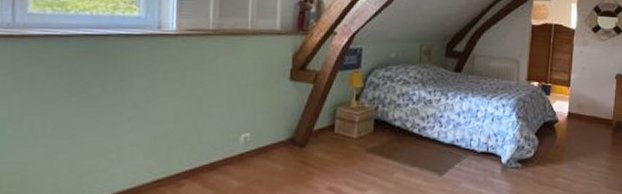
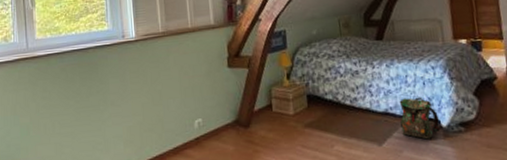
backpack: none [463,132,502,173] -> present [399,96,443,140]

